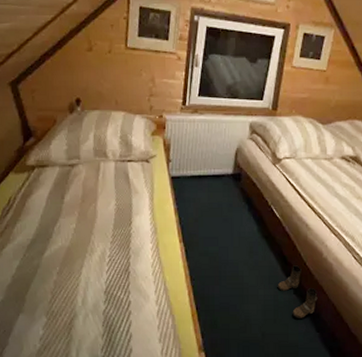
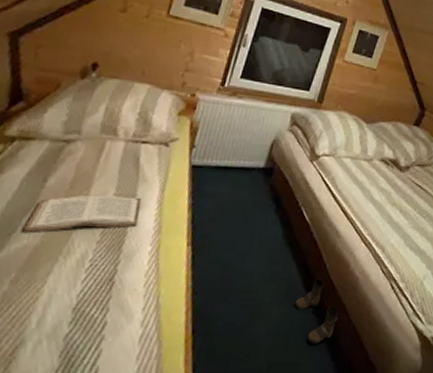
book: none [57,206,138,237] -> present [24,195,142,233]

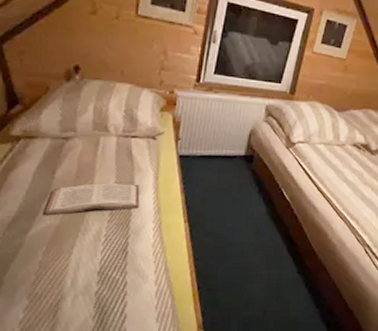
boots: present [294,278,339,344] -> none [281,246,320,296]

